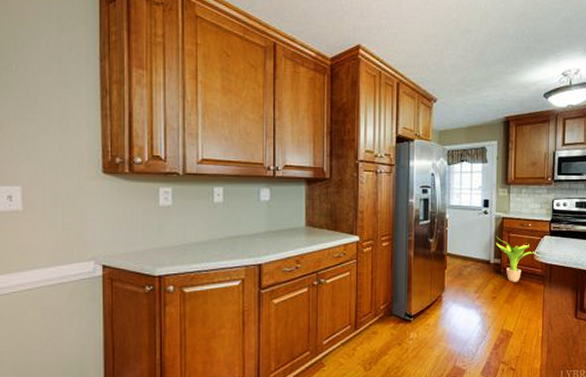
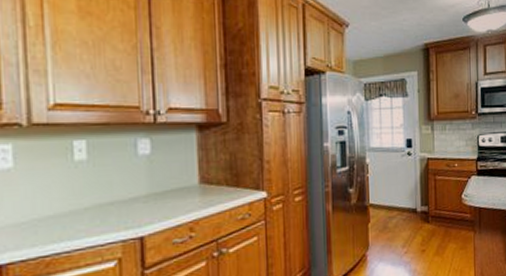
potted plant: present [496,237,536,282] -> none [422,181,464,231]

